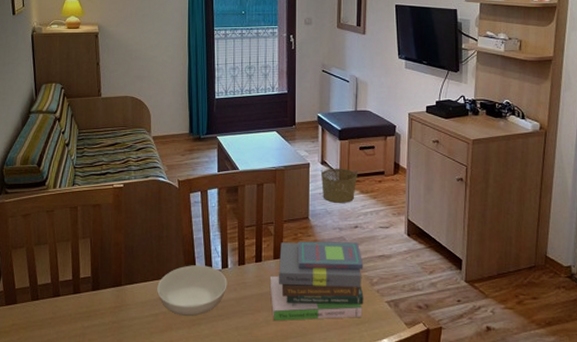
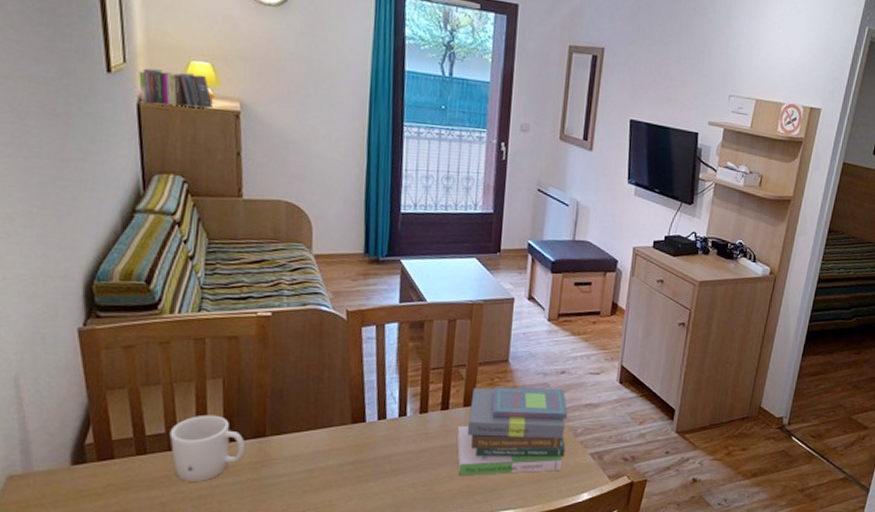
books: none [32,9,80,34] -> present [138,68,213,109]
mug: none [54,268,108,323] -> present [169,414,246,482]
bowl: present [157,265,228,317] -> none [313,412,405,473]
basket: present [320,168,357,203] -> none [526,304,570,345]

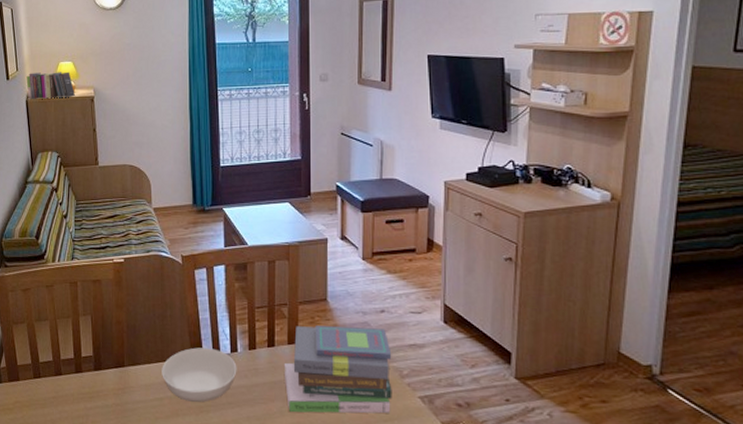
mug: present [169,414,246,482] -> none [55,346,110,403]
bowl: none [313,412,405,473] -> present [162,347,237,403]

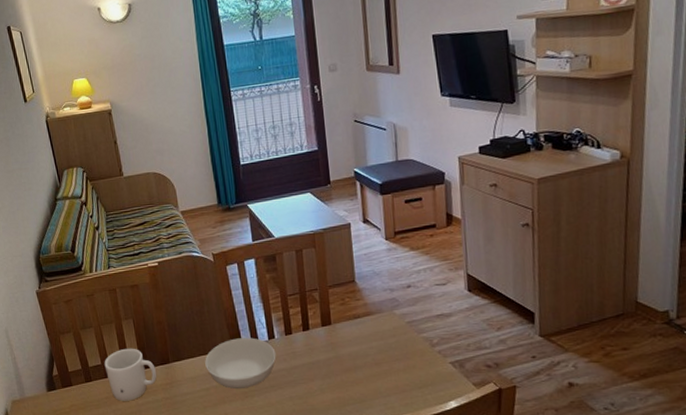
books: present [26,71,75,99] -> none [43,88,93,119]
mug: none [55,346,110,403] -> present [104,348,157,401]
books: present [284,325,392,414] -> none [319,303,425,389]

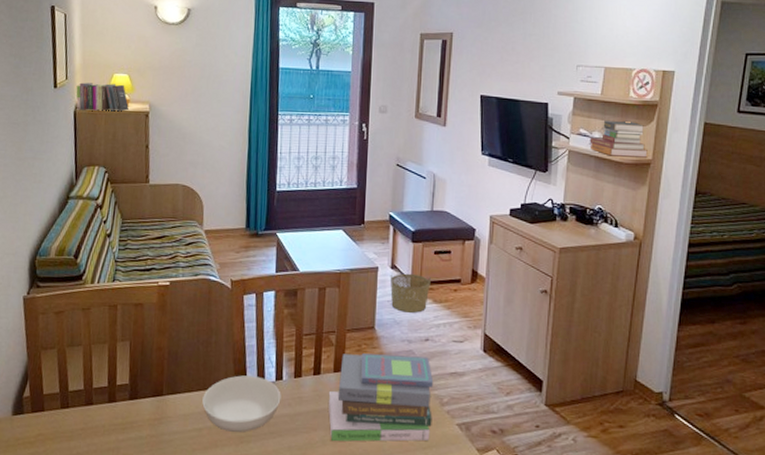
books: none [43,88,93,119] -> present [76,82,129,112]
mug: present [104,348,157,401] -> none [87,373,147,435]
books: none [319,303,425,389] -> present [328,353,434,442]
basket: none [363,225,406,263] -> present [390,273,431,313]
books: none [558,33,628,75] -> present [589,121,648,158]

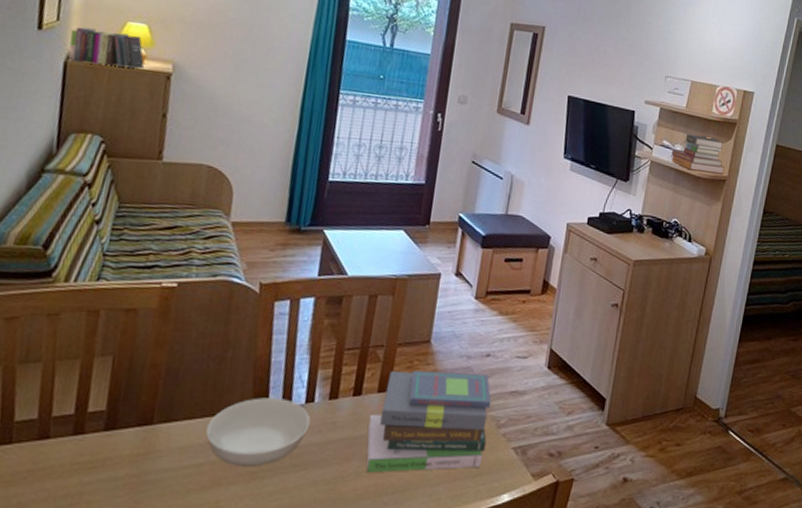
basket: present [390,273,431,313] -> none [452,281,499,326]

